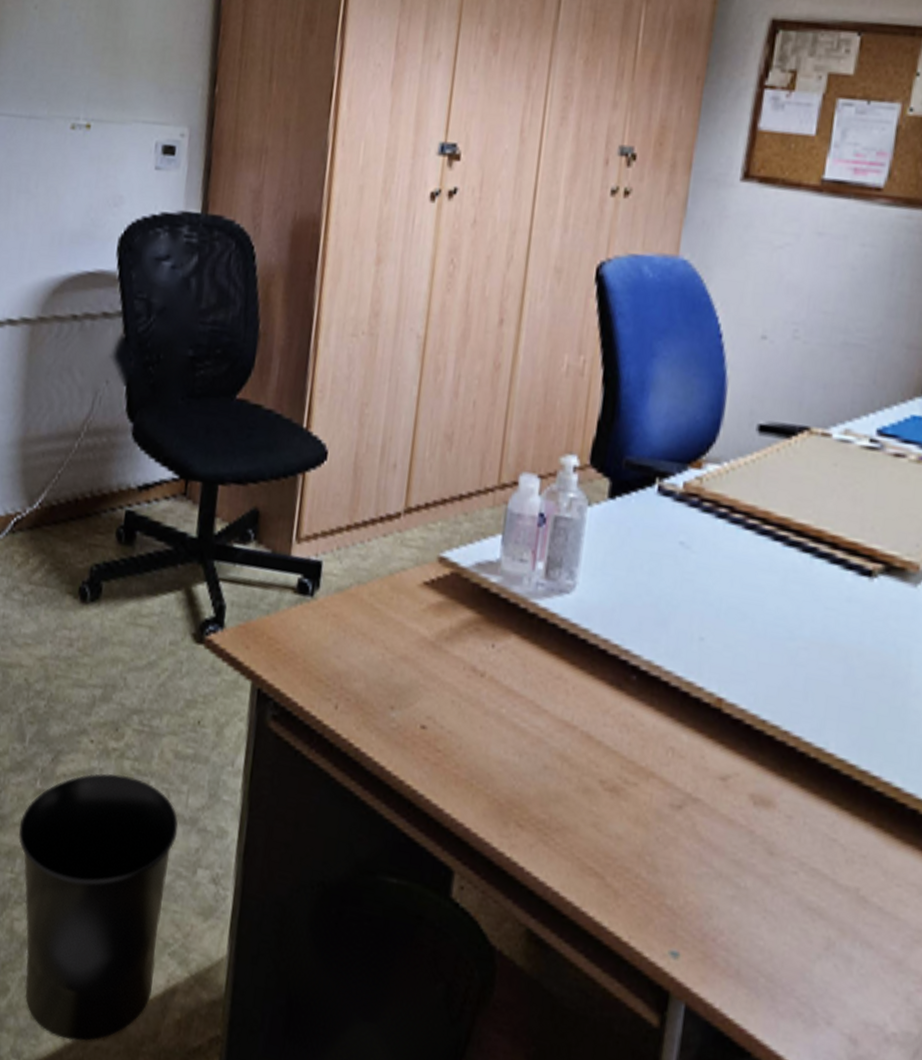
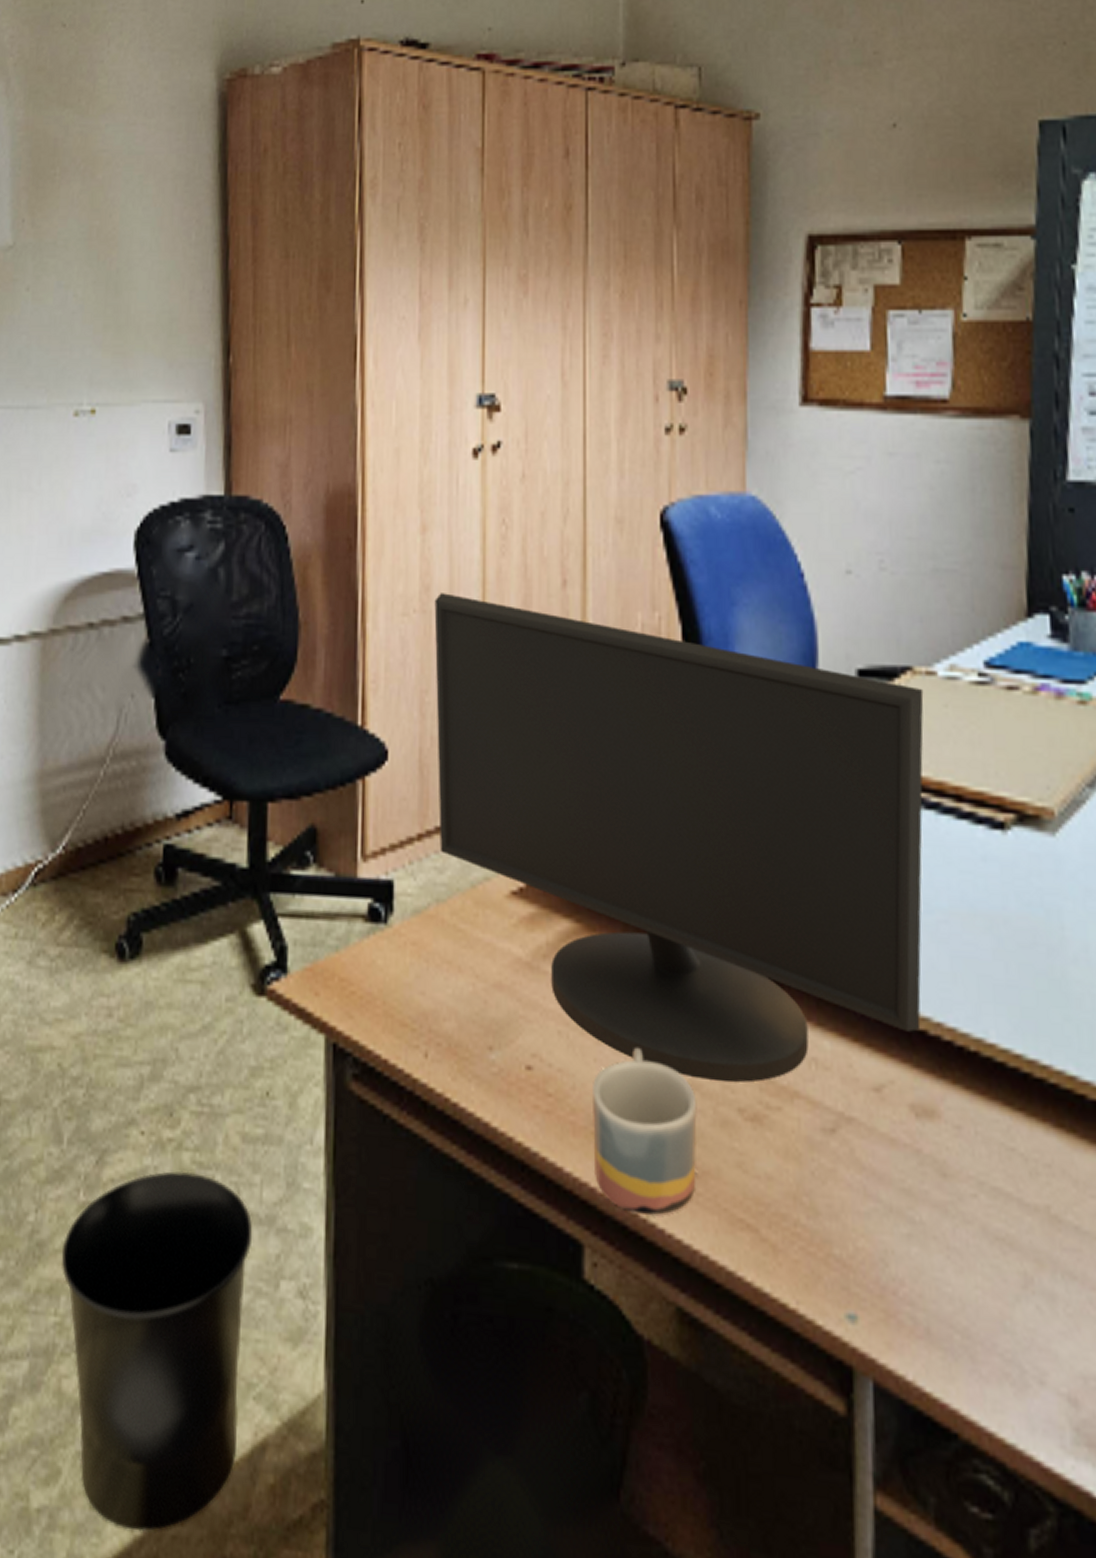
computer monitor: none [365,319,817,761] -> present [434,593,924,1082]
mug: none [470,722,565,856] -> present [593,1048,697,1215]

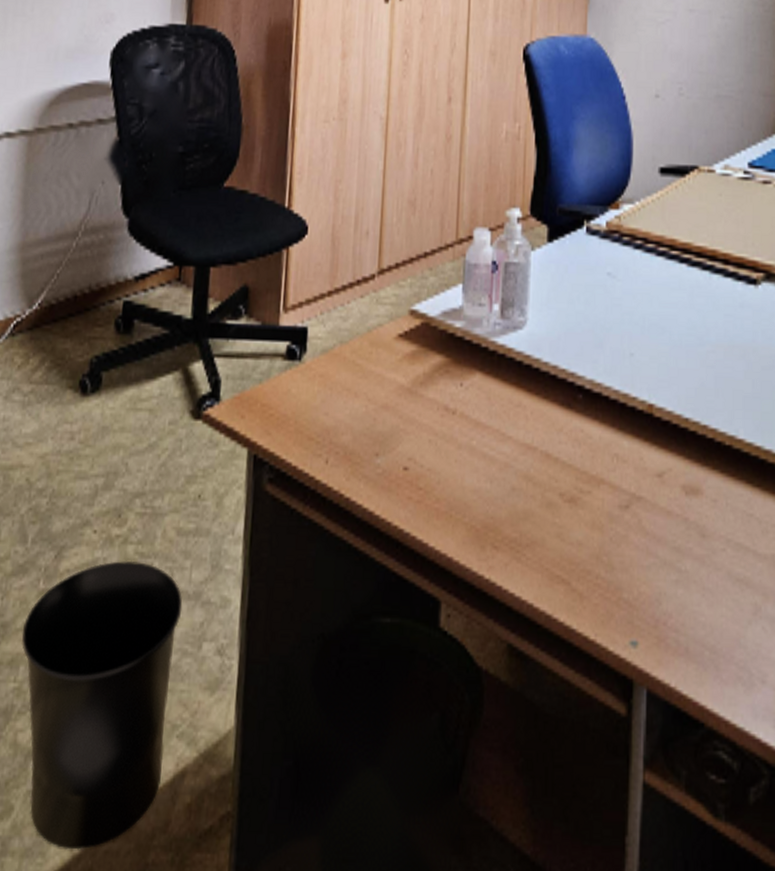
computer monitor: present [434,593,924,1082] -> none [345,105,706,474]
mug: present [593,1048,697,1215] -> none [451,451,530,577]

